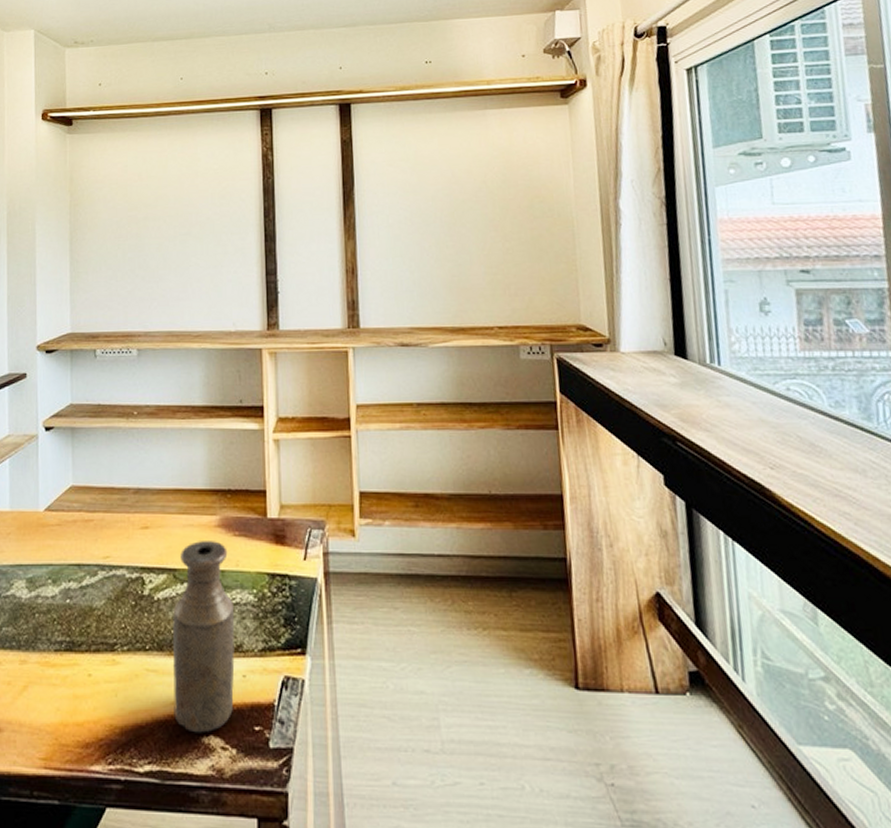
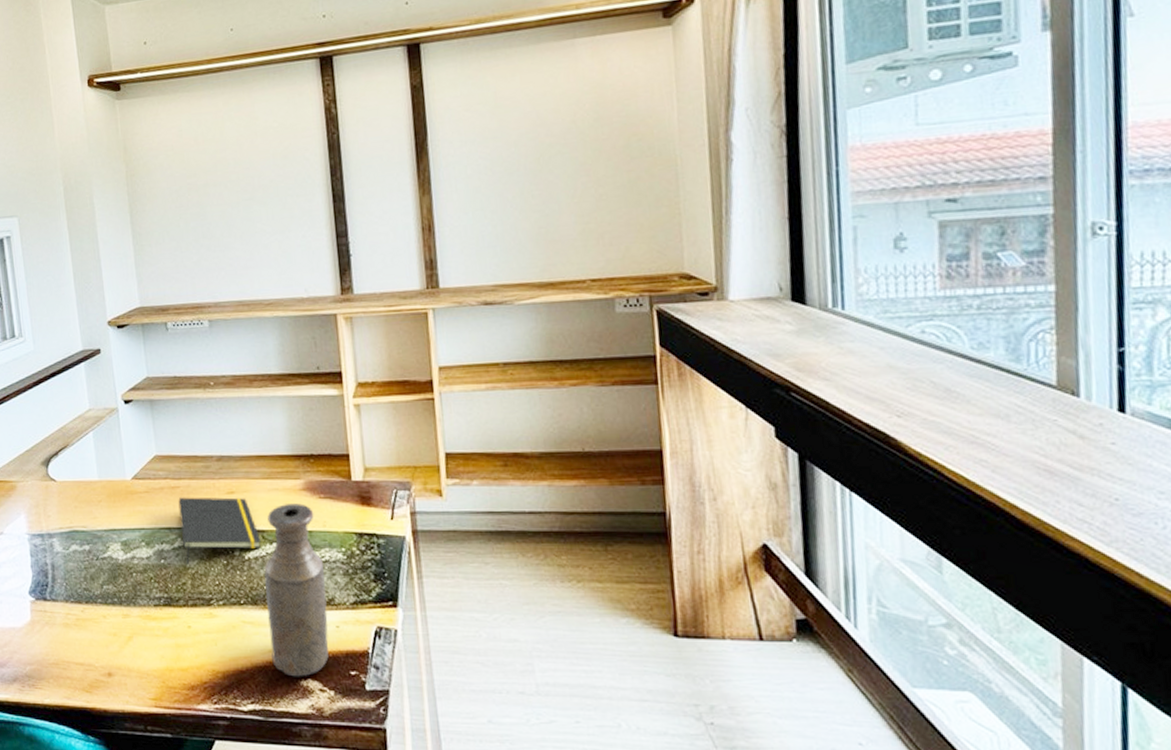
notepad: none [90,531,172,605] -> present [178,497,262,565]

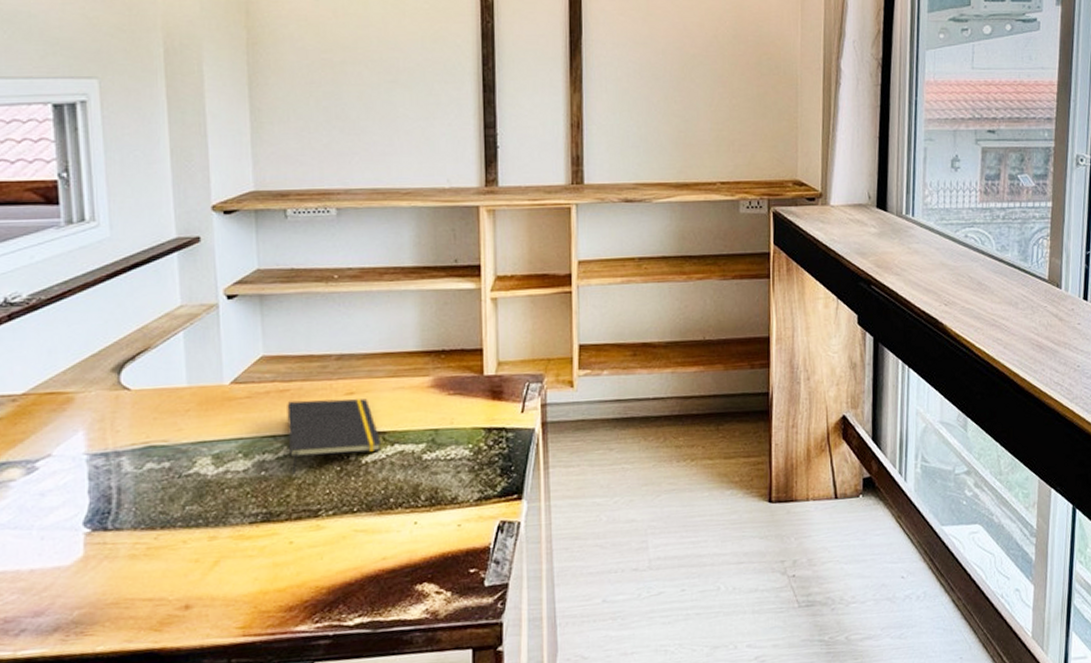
bottle: present [264,503,329,677] -> none [383,401,449,583]

